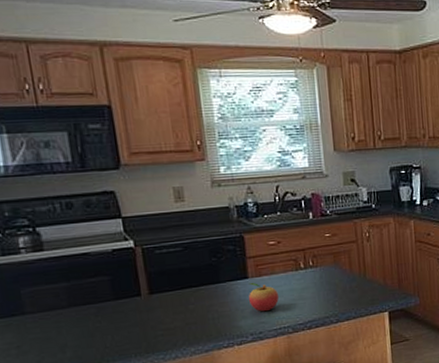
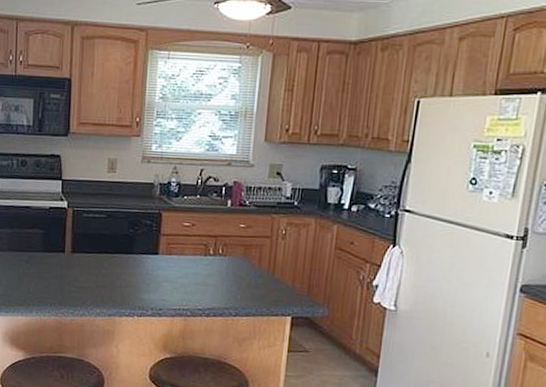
fruit: present [249,283,279,312] -> none [156,260,183,290]

